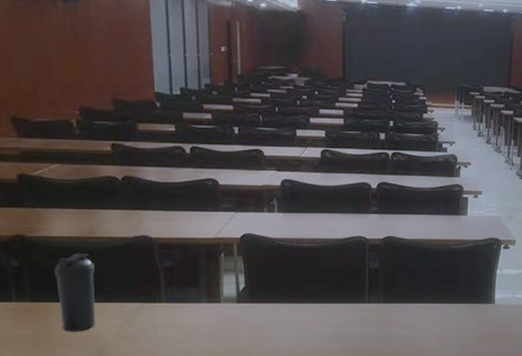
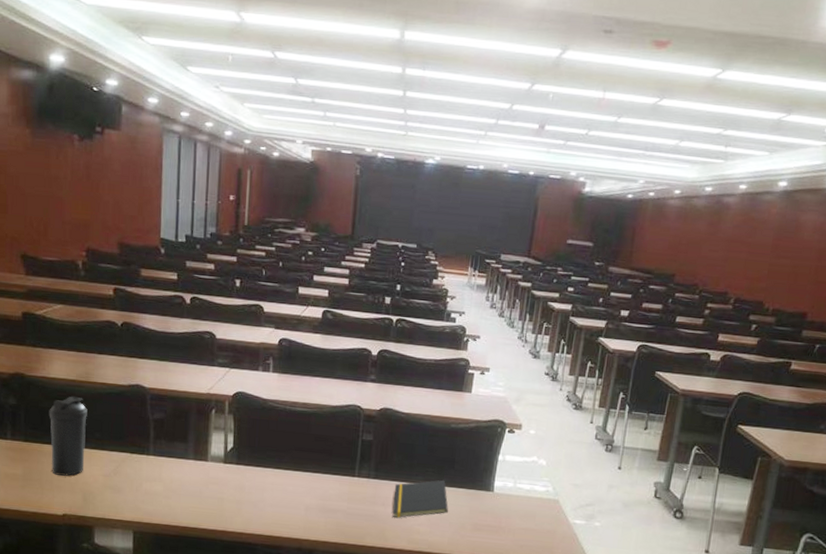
notepad: none [403,297,455,337] -> present [392,479,448,518]

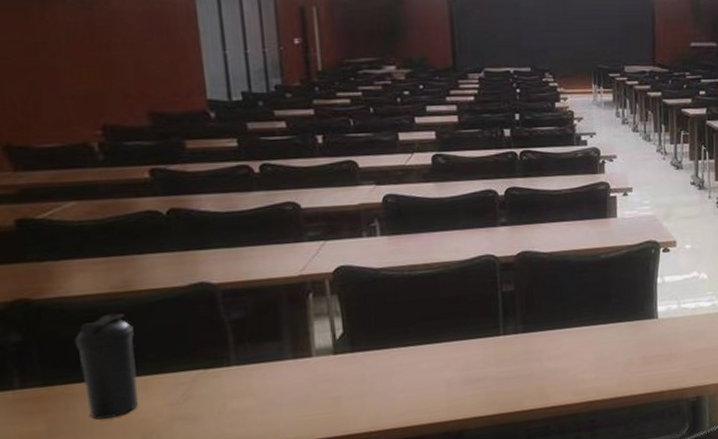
notepad: present [392,479,448,518] -> none [548,317,612,371]

